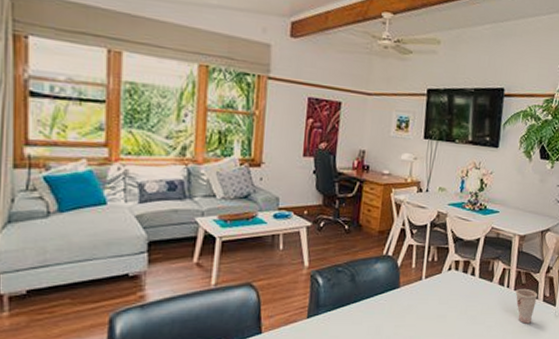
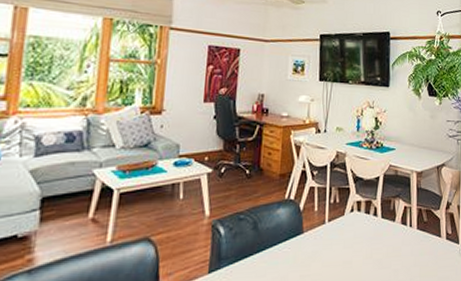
cup: present [515,288,538,324] -> none [418,226,441,265]

